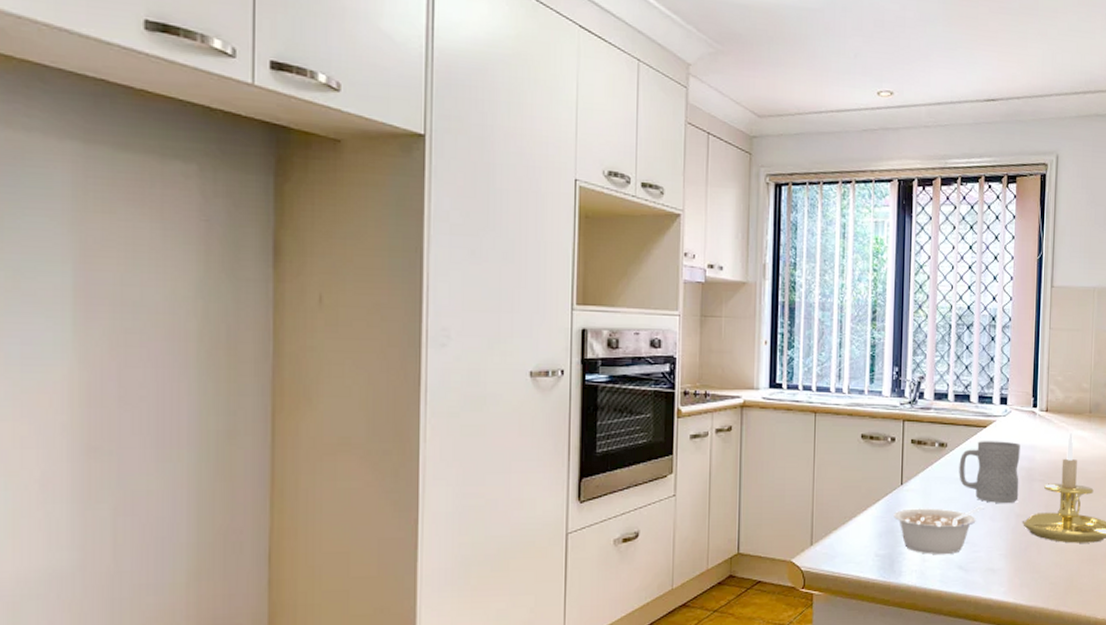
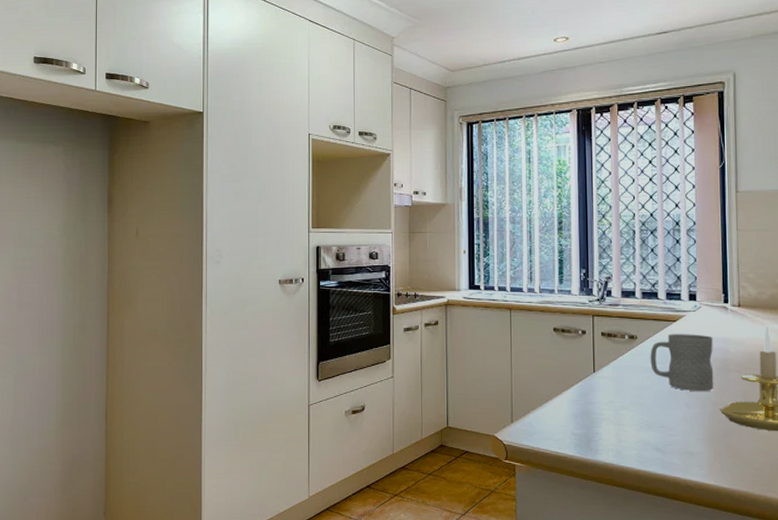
legume: present [893,506,984,554] -> none [588,393,678,436]

